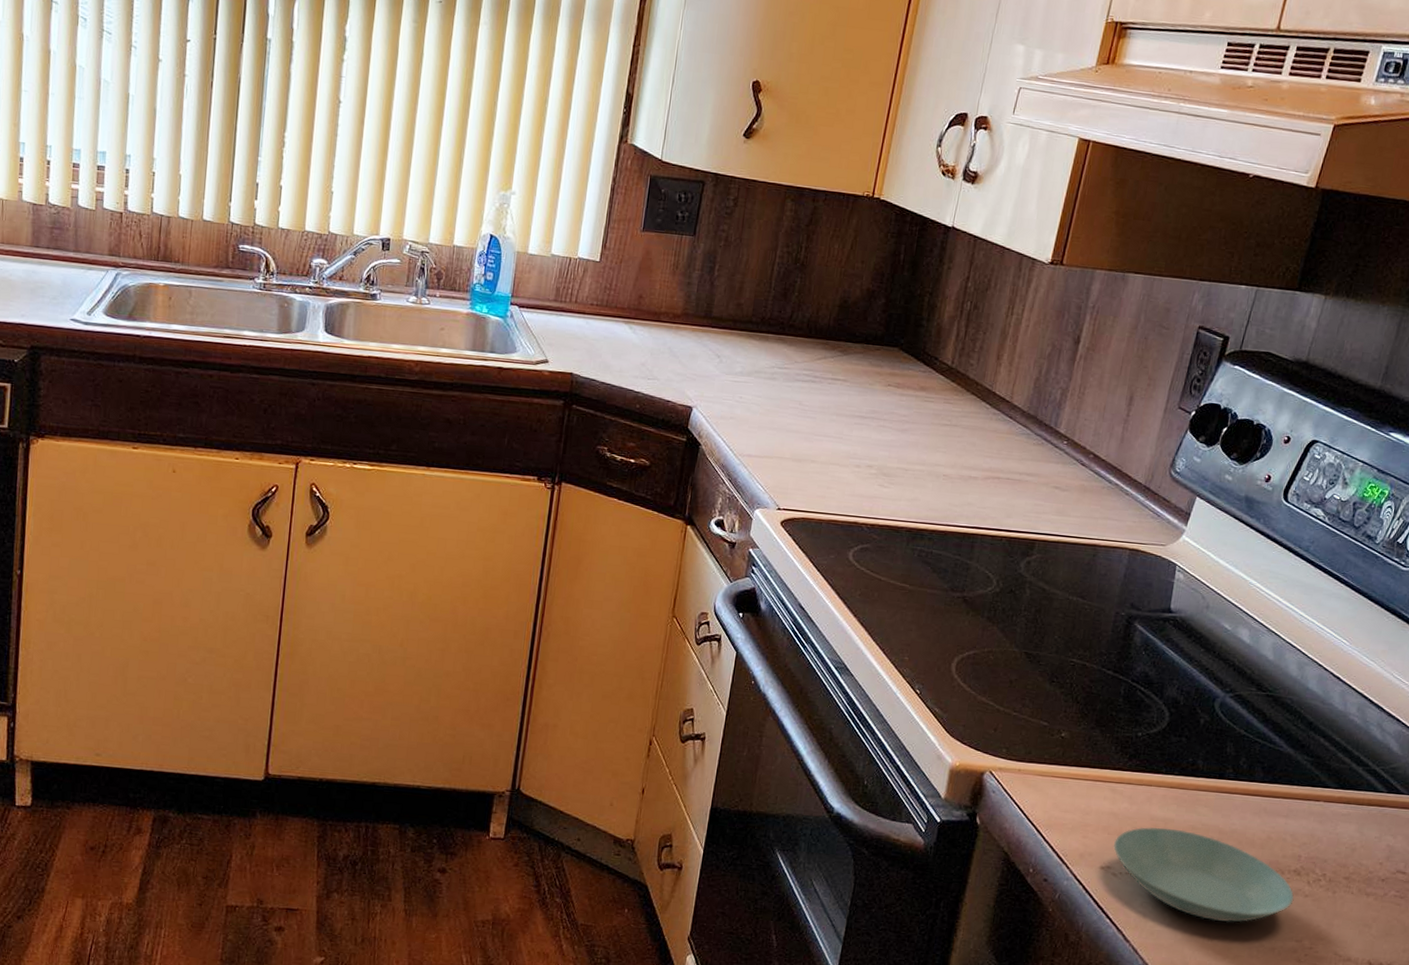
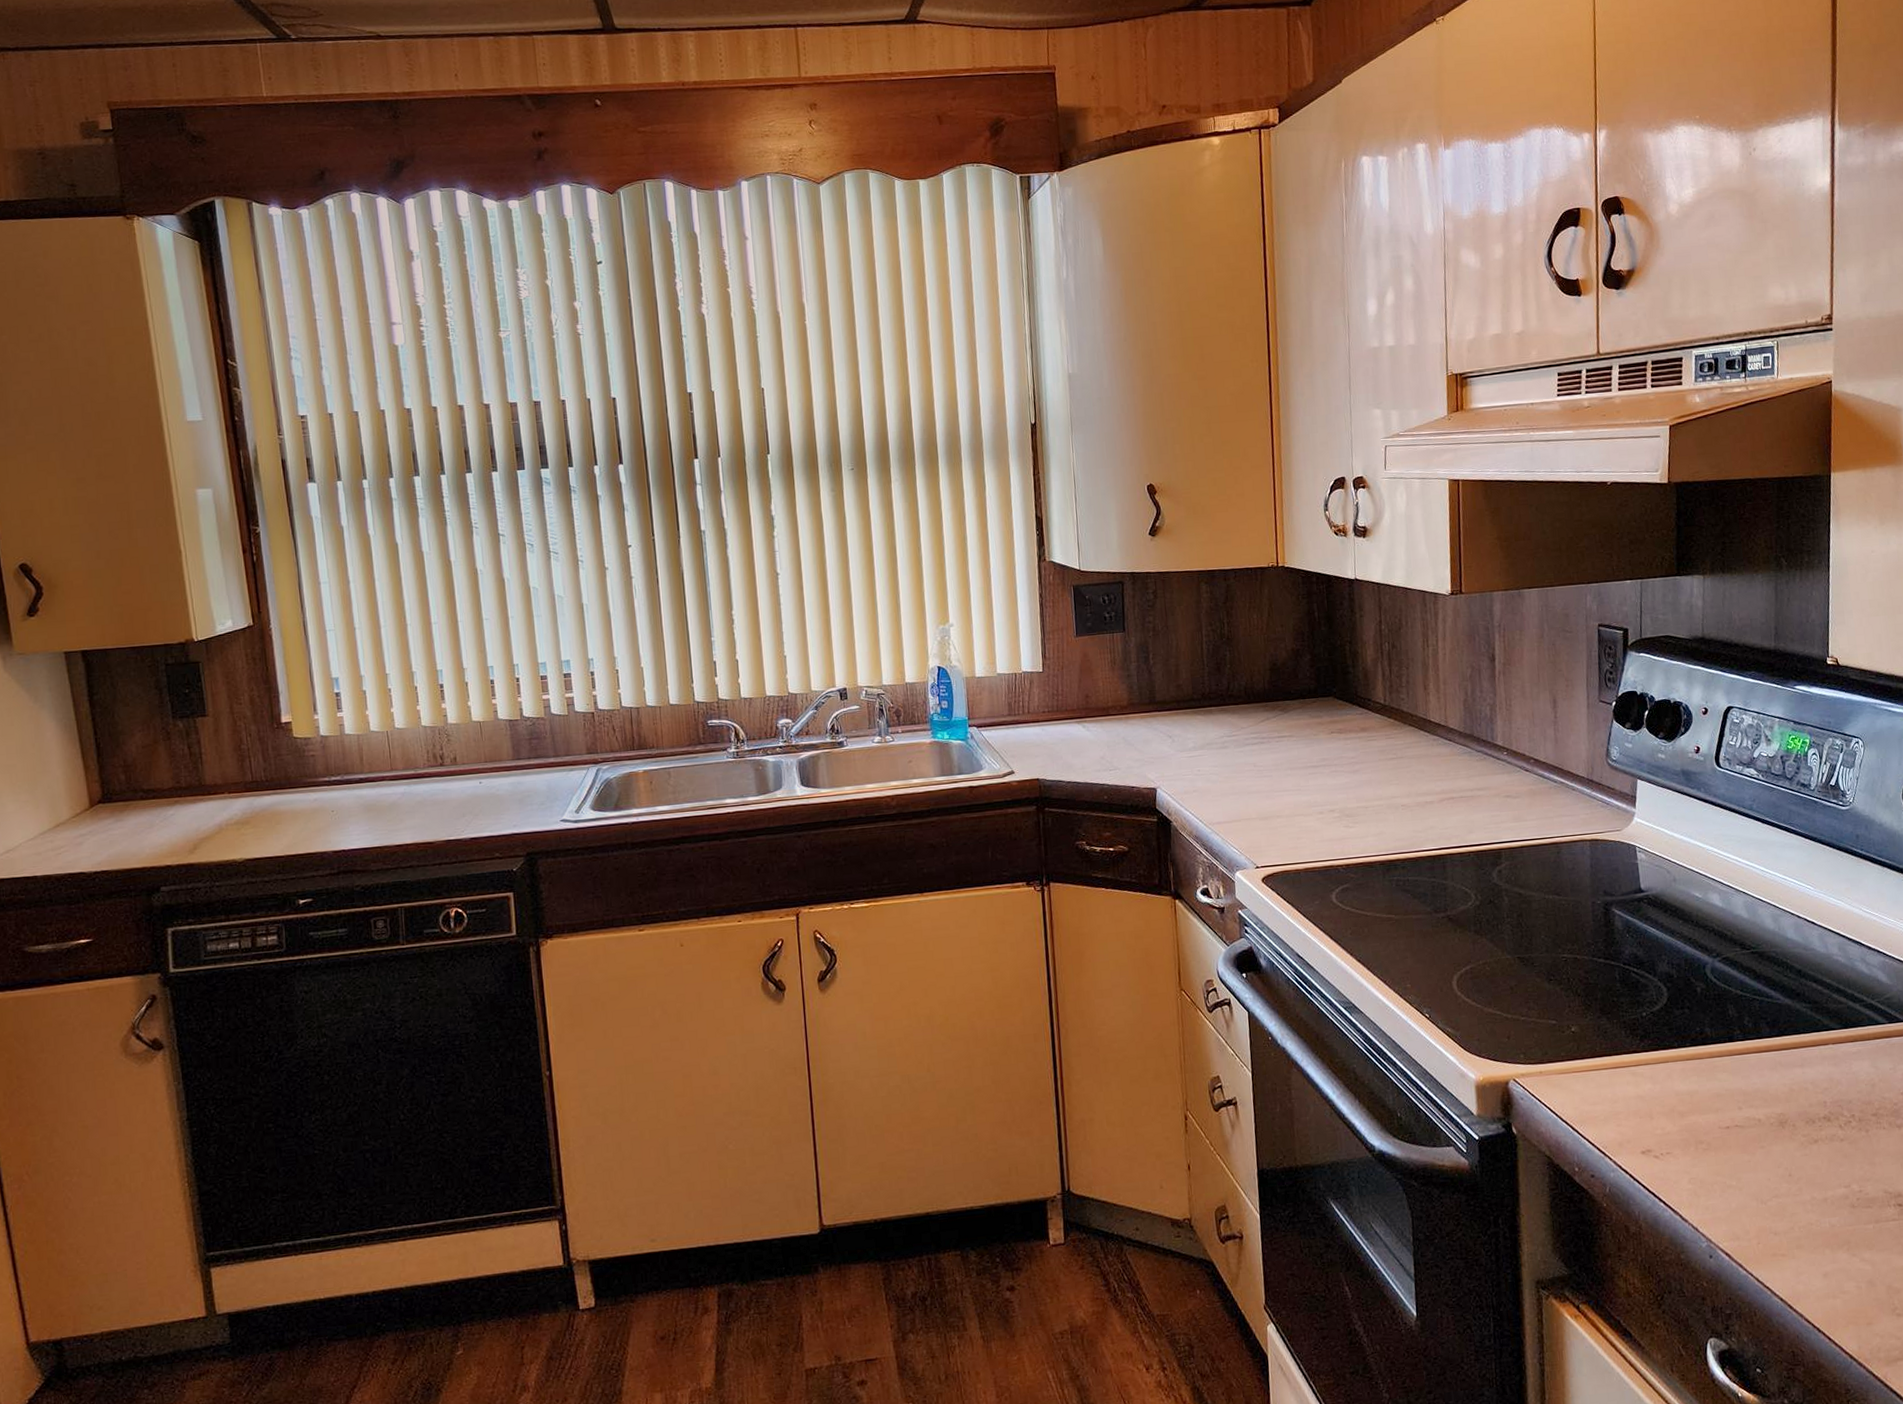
saucer: present [1113,827,1294,923] -> none [1647,1099,1832,1184]

